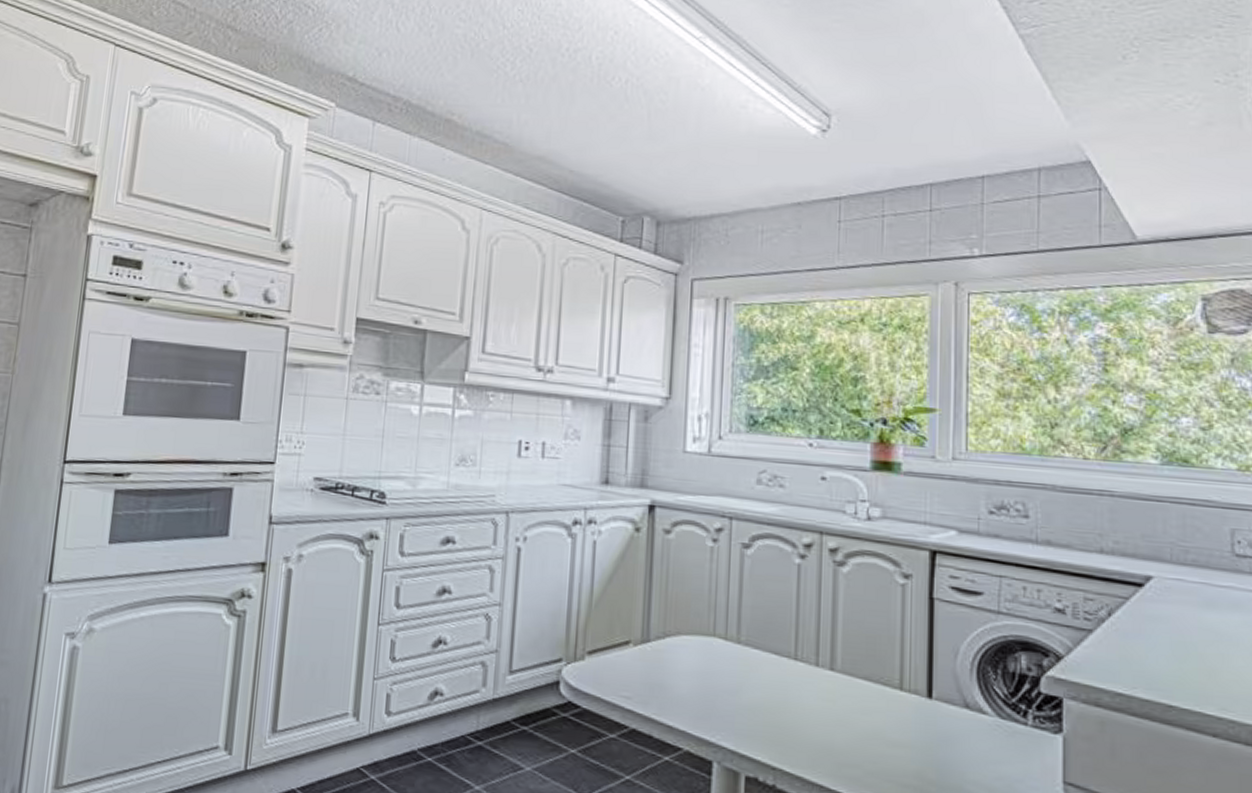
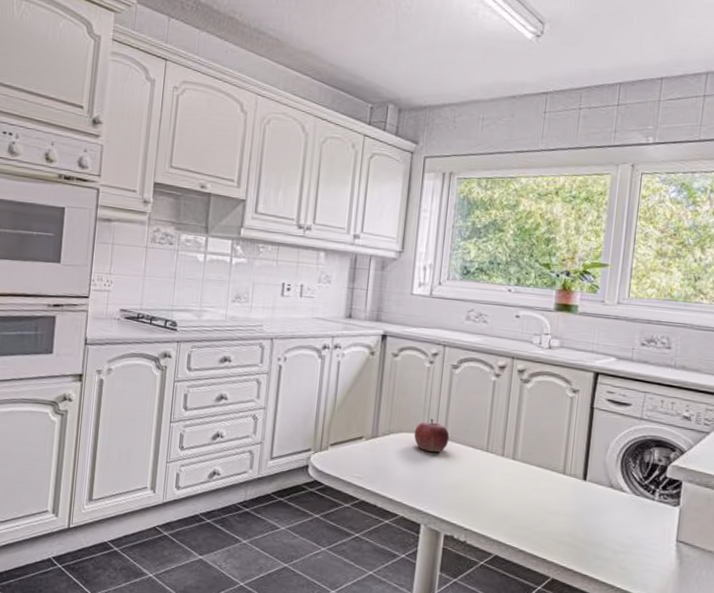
fruit: none [697,615,744,662] -> present [414,418,450,452]

